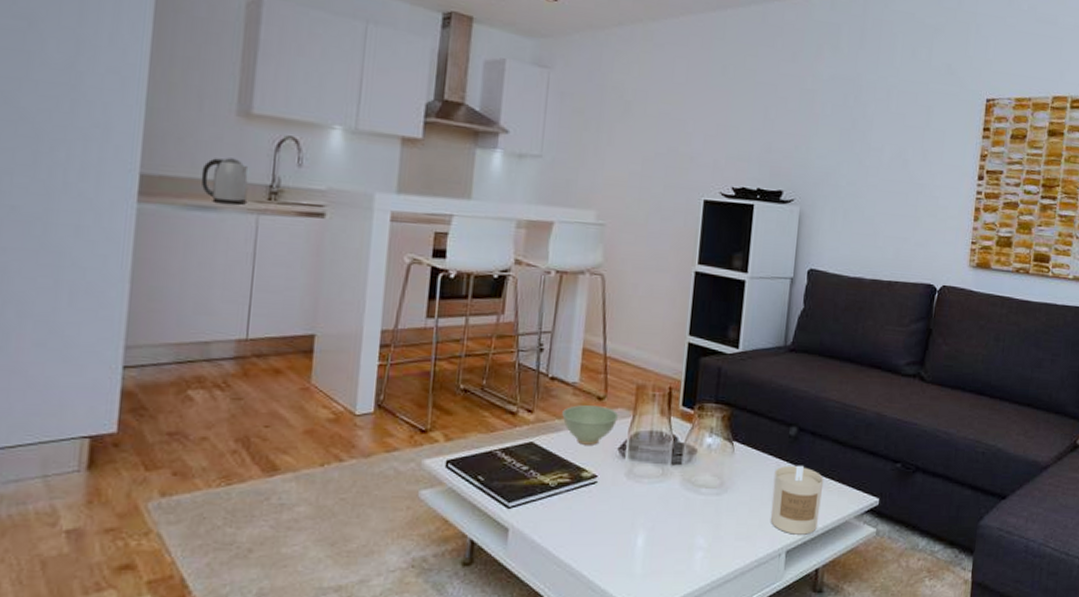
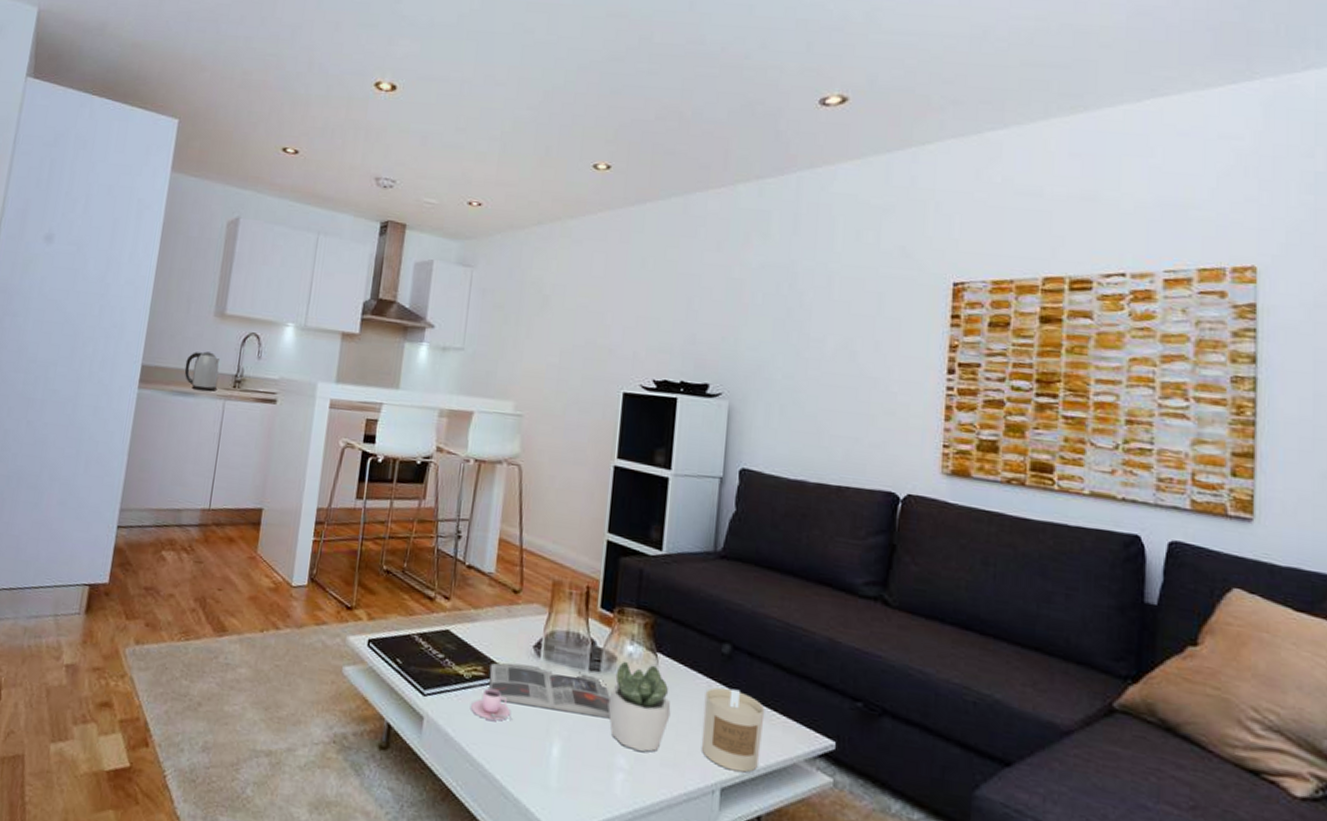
teacup: none [557,493,599,522] -> present [471,688,513,721]
bowl: present [562,405,619,445] -> none [478,596,535,640]
magazine: none [575,466,691,505] -> present [489,662,611,717]
succulent plant: none [688,452,745,531] -> present [607,660,671,753]

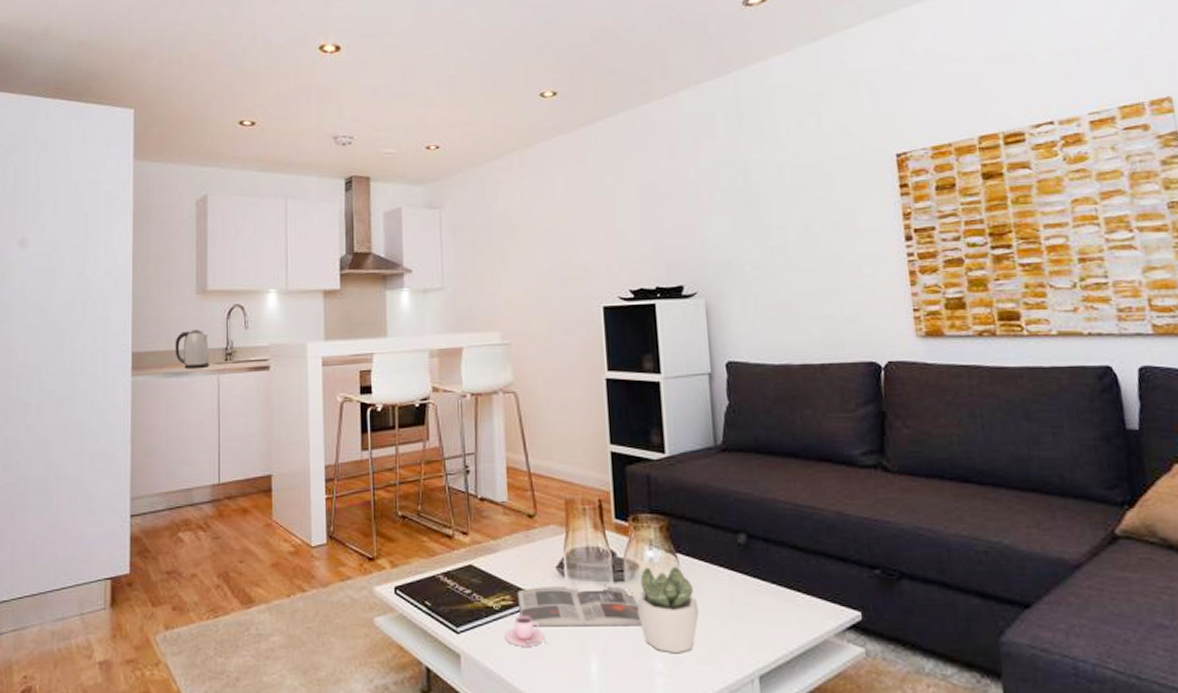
candle: present [701,687,765,773] -> none [729,576,792,657]

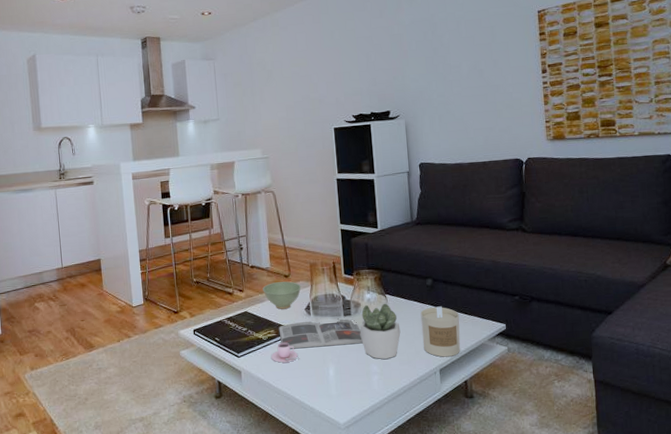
kettle: present [175,329,209,369] -> none [20,157,48,187]
bowl: none [496,524,552,565] -> present [263,281,302,309]
candle: none [729,576,792,657] -> present [420,306,461,357]

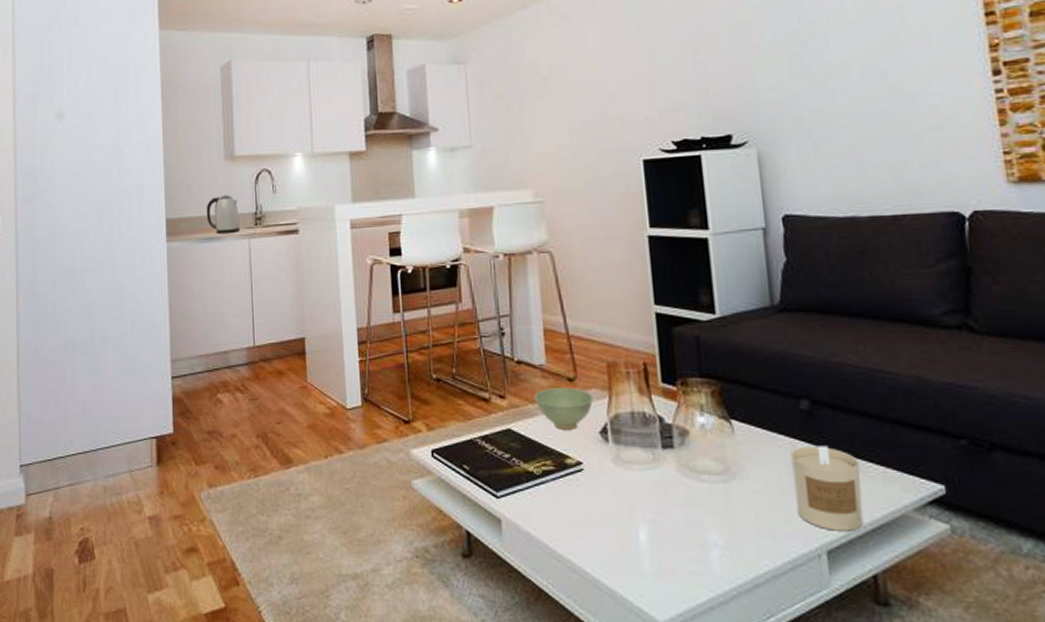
kettle: none [20,157,48,187] -> present [206,195,240,234]
teacup: present [271,342,300,363] -> none [547,482,592,513]
magazine: present [278,319,363,349] -> none [558,452,694,495]
succulent plant: present [360,303,401,360] -> none [688,433,758,525]

